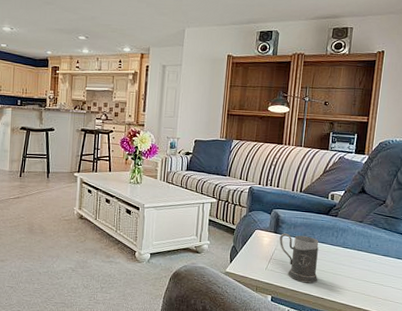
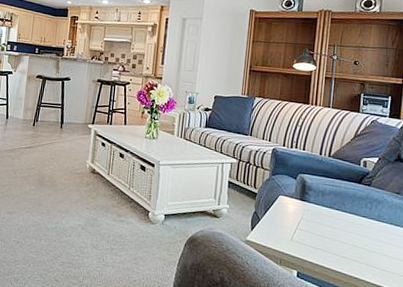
mug: present [279,233,319,283] -> none [305,201,351,260]

